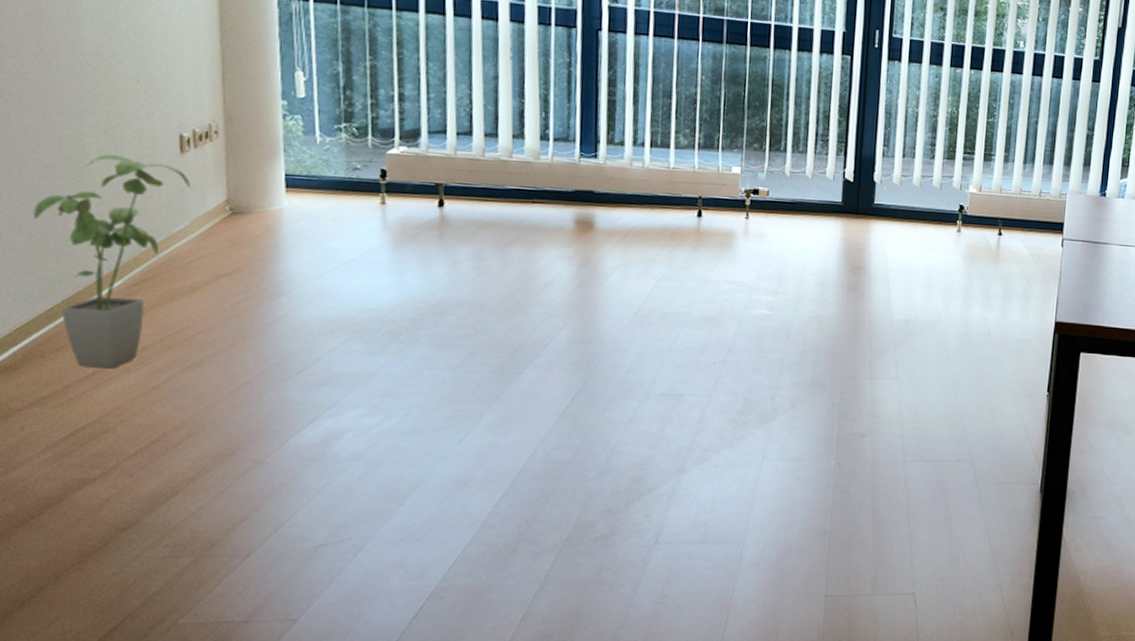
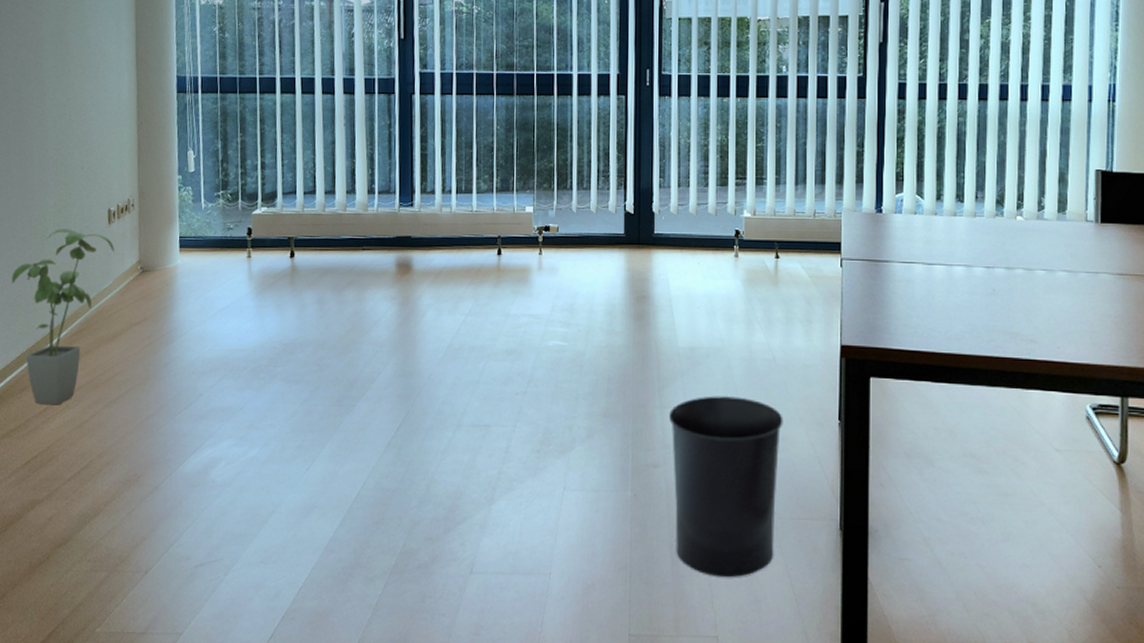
waste bin: none [878,367,994,538] -> present [669,396,783,577]

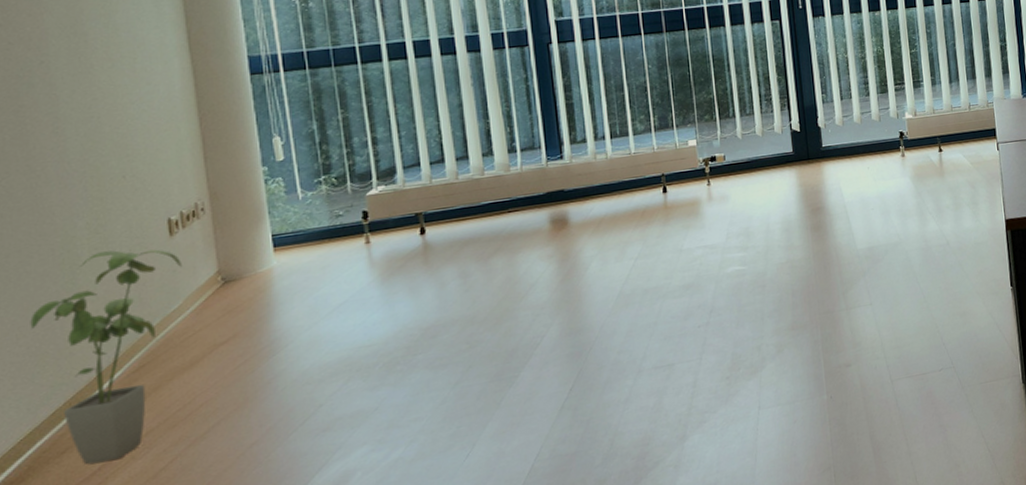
waste bin: present [669,396,783,577] -> none [856,283,967,455]

